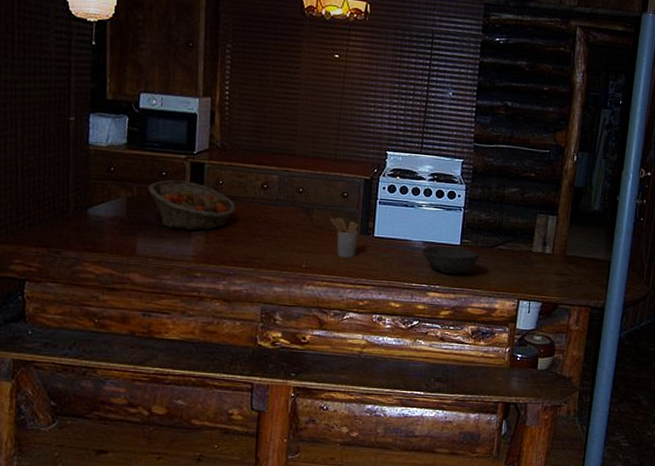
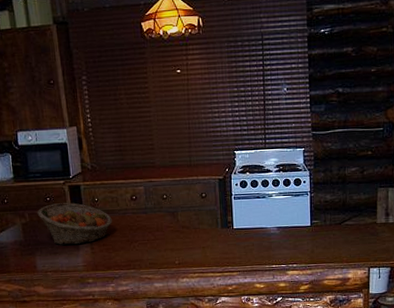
utensil holder: present [330,217,359,258] -> none [194,215,220,251]
bowl: present [421,246,480,274] -> none [277,228,329,253]

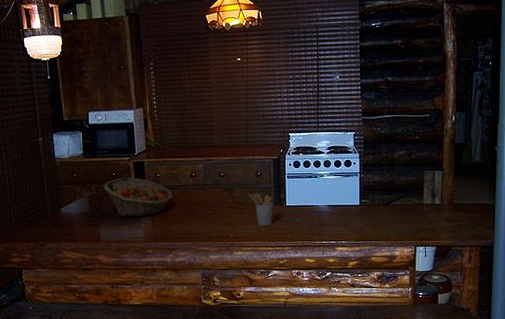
utensil holder: none [194,215,220,251] -> present [249,193,273,226]

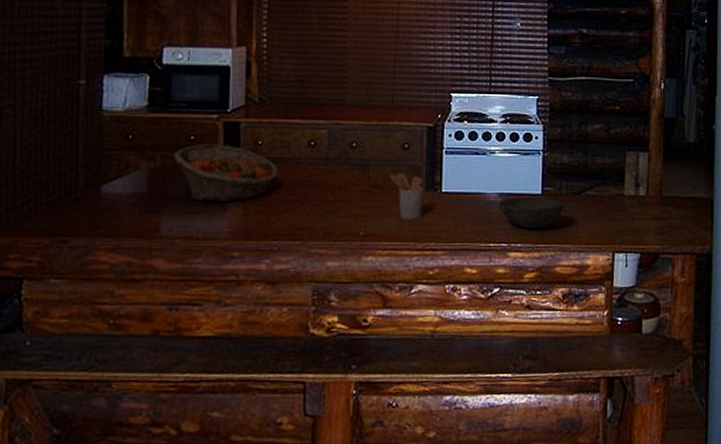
bowl: none [327,207,378,230] -> present [498,197,565,229]

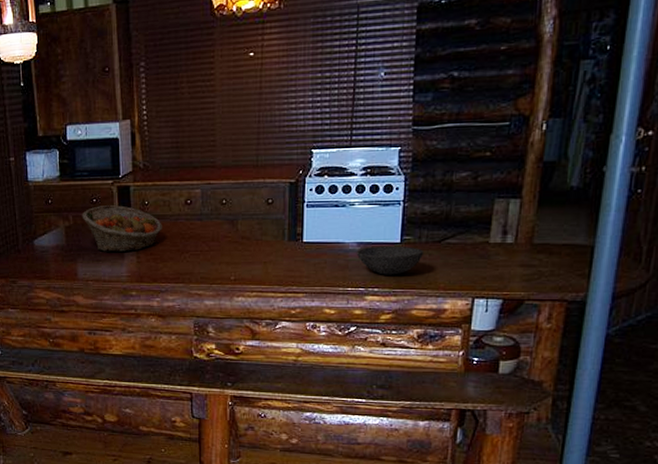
utensil holder: present [390,172,424,220] -> none [256,225,287,267]

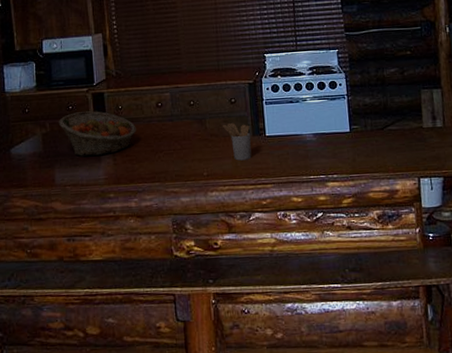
utensil holder: none [256,225,287,267] -> present [223,122,252,161]
bowl: present [356,245,424,275] -> none [313,134,371,162]

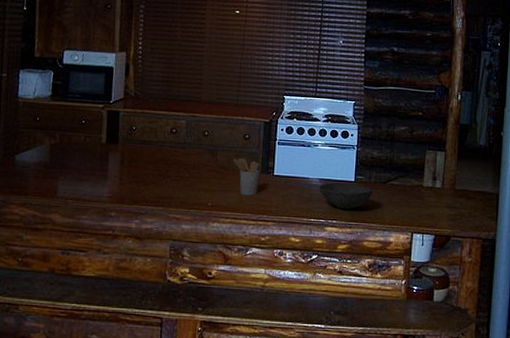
fruit basket: present [58,110,136,156] -> none [69,127,147,173]
bowl: none [313,134,371,162] -> present [318,183,374,210]

